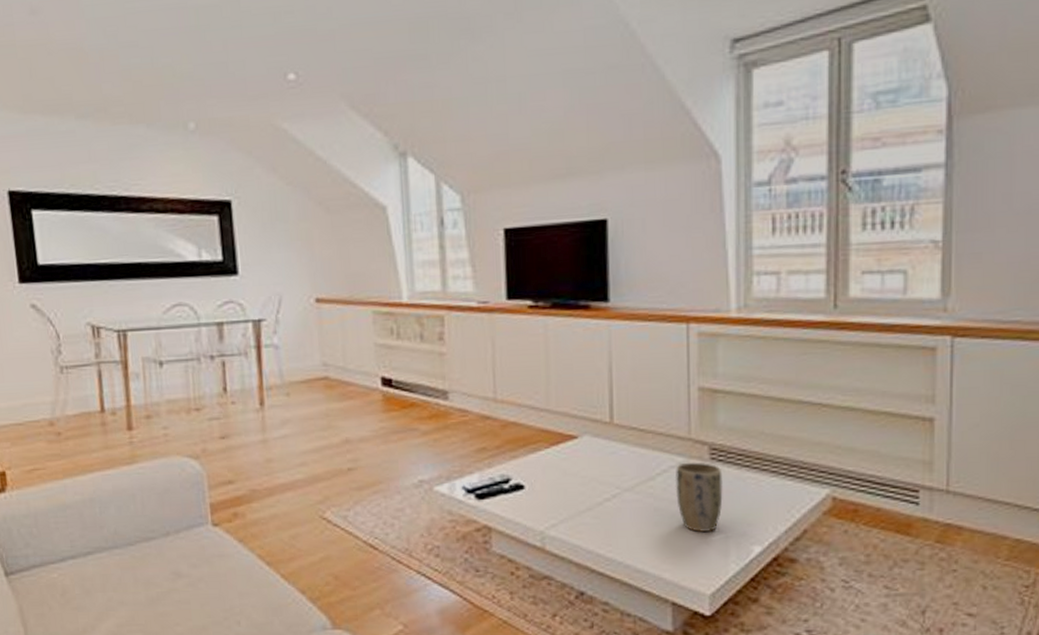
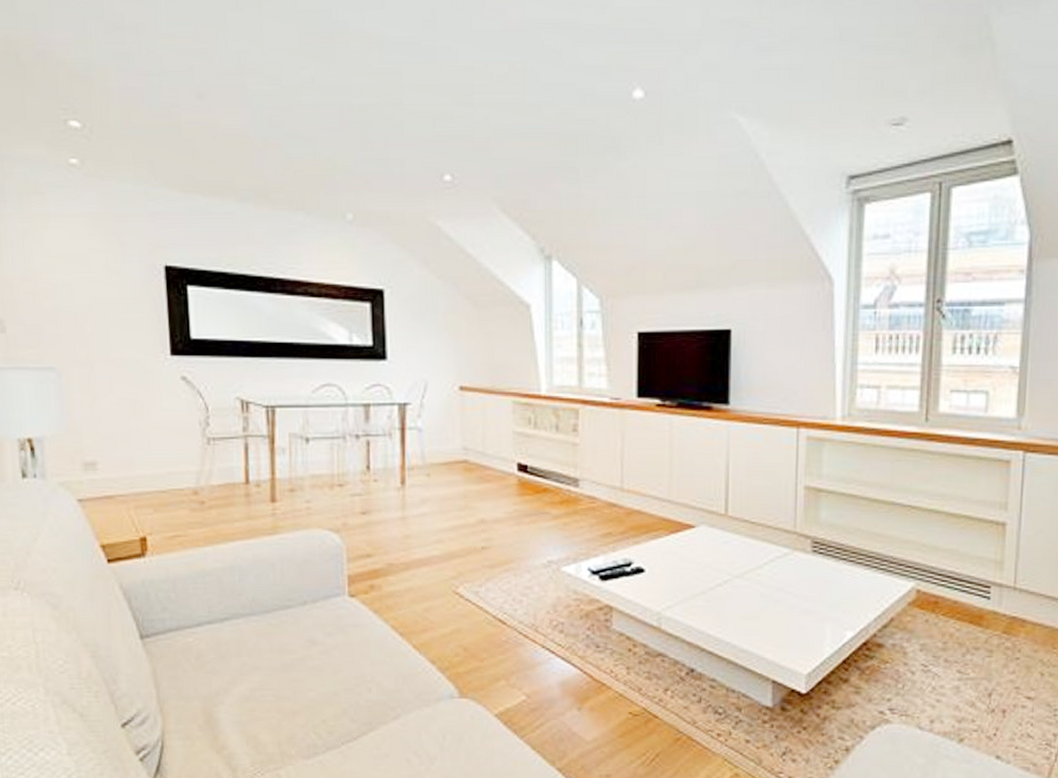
plant pot: present [676,462,723,532] -> none [781,553,822,617]

